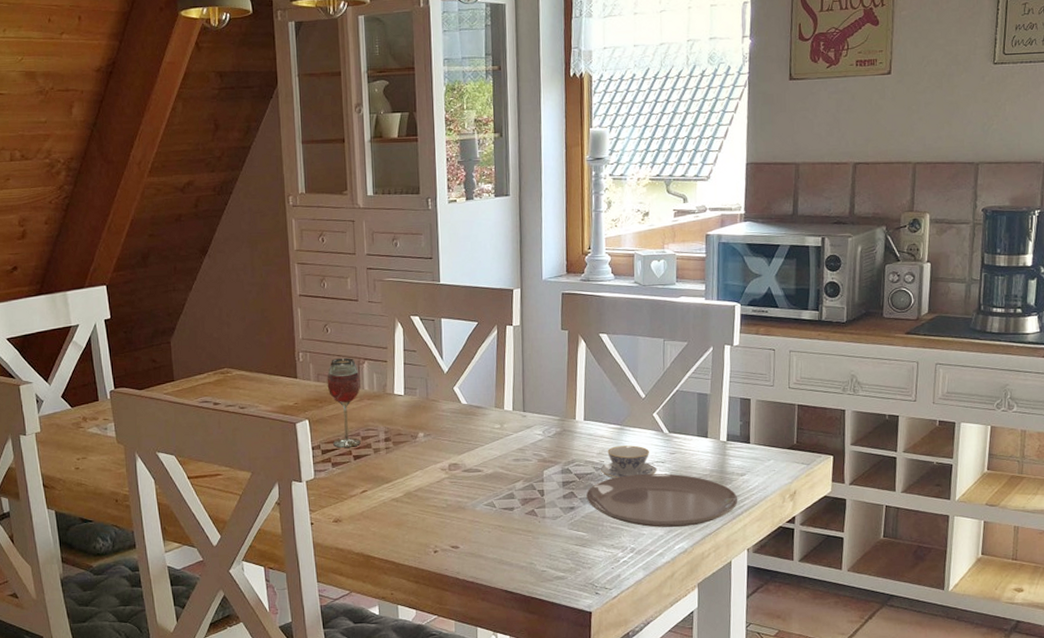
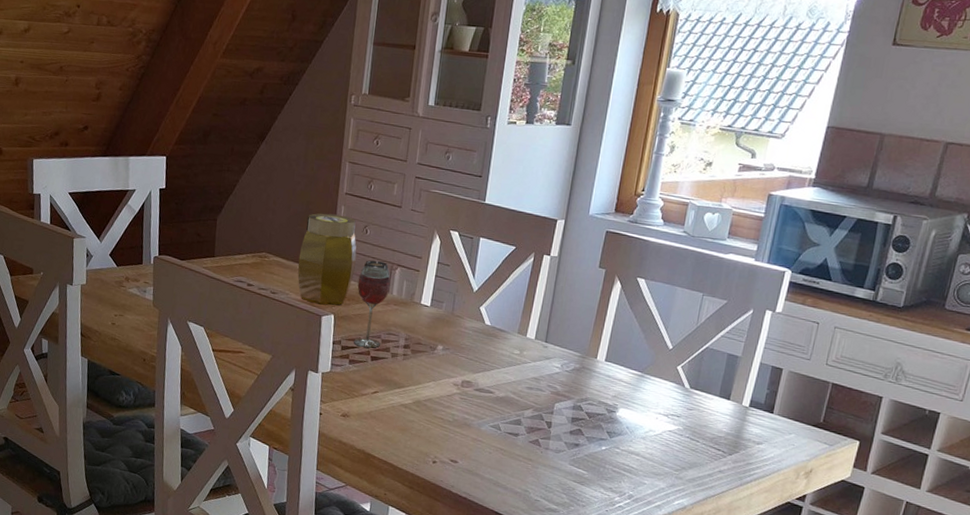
jar: none [262,317,322,412] -> present [297,213,357,306]
plate: present [585,473,738,528] -> none [592,422,750,485]
teacup: present [600,445,657,479] -> none [612,392,671,427]

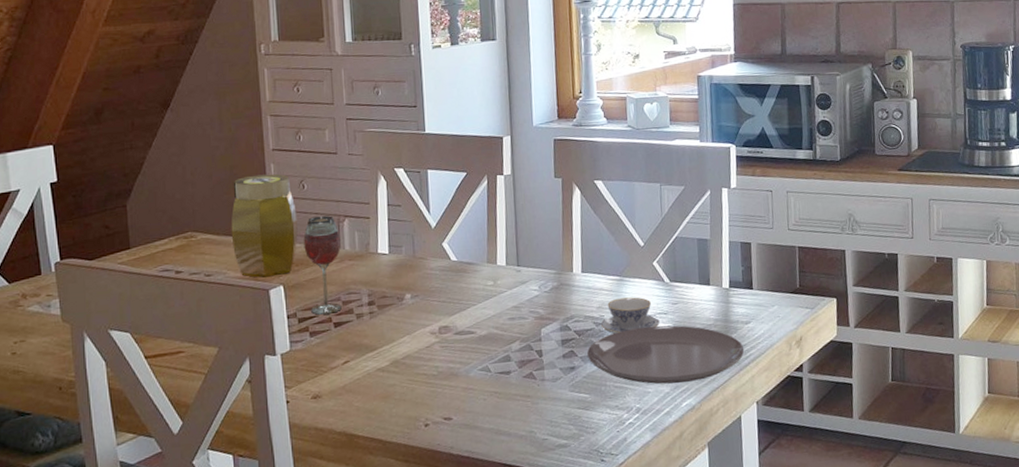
plate: none [592,422,750,485] -> present [586,325,745,384]
teacup: none [612,392,671,427] -> present [600,297,660,335]

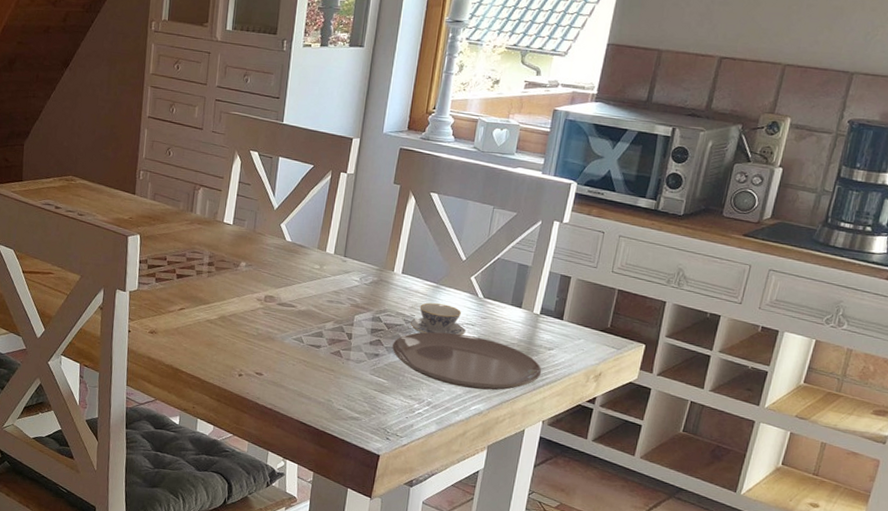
jar: present [231,173,298,278] -> none [103,136,161,226]
wineglass: present [303,215,342,315] -> none [160,181,194,266]

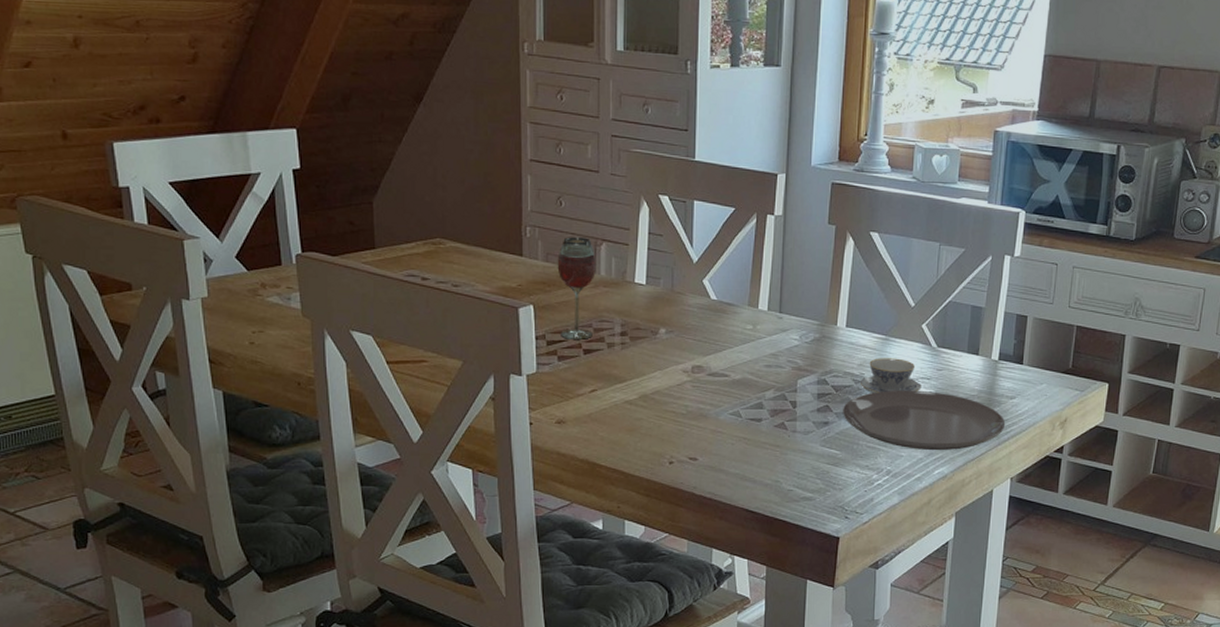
wineglass: none [160,181,194,266] -> present [557,237,596,340]

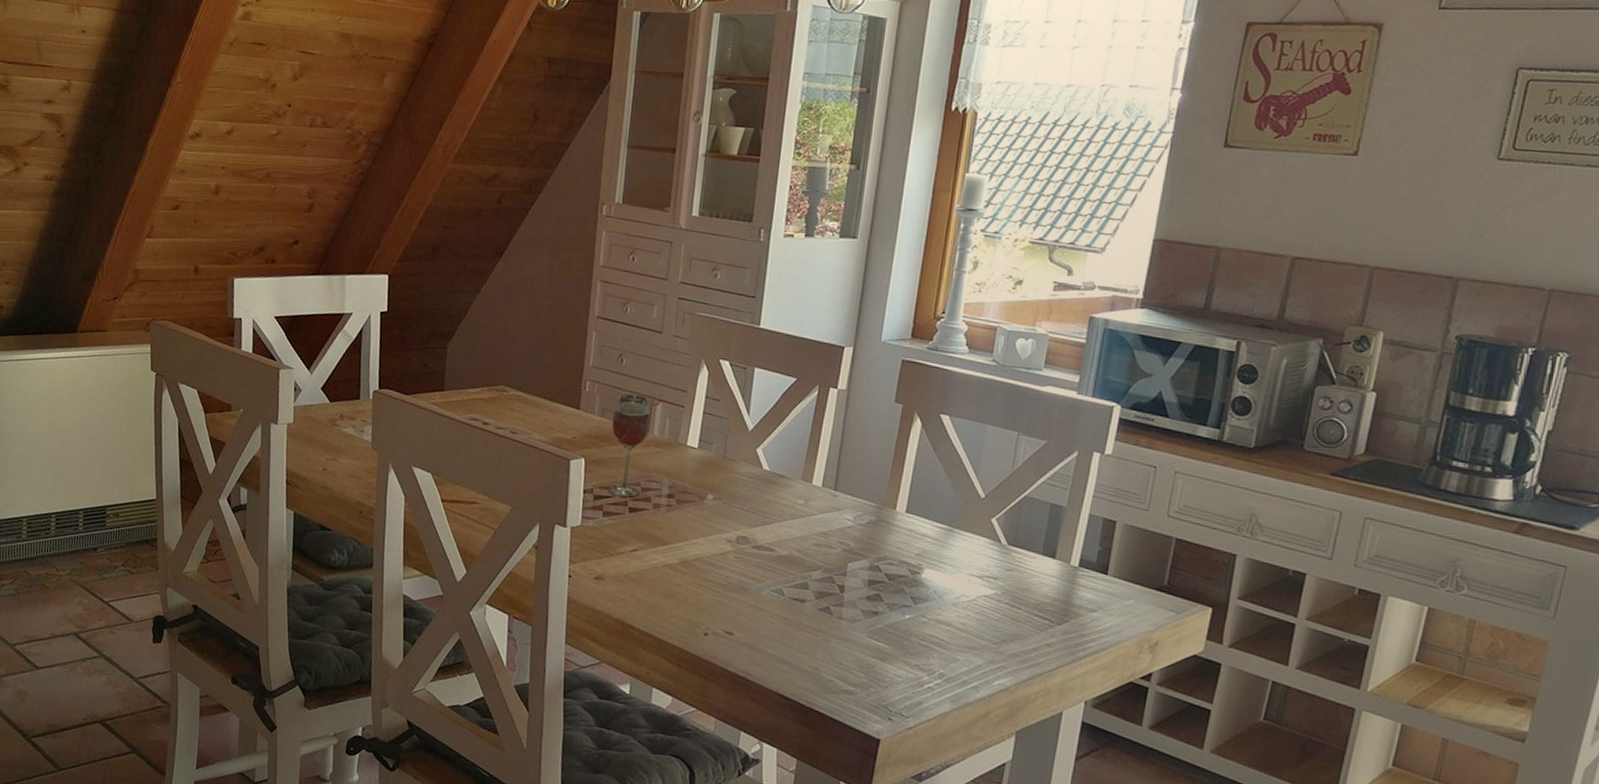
plate: present [842,390,1006,450] -> none [894,585,1083,661]
teacup: present [859,358,922,394] -> none [916,549,987,591]

